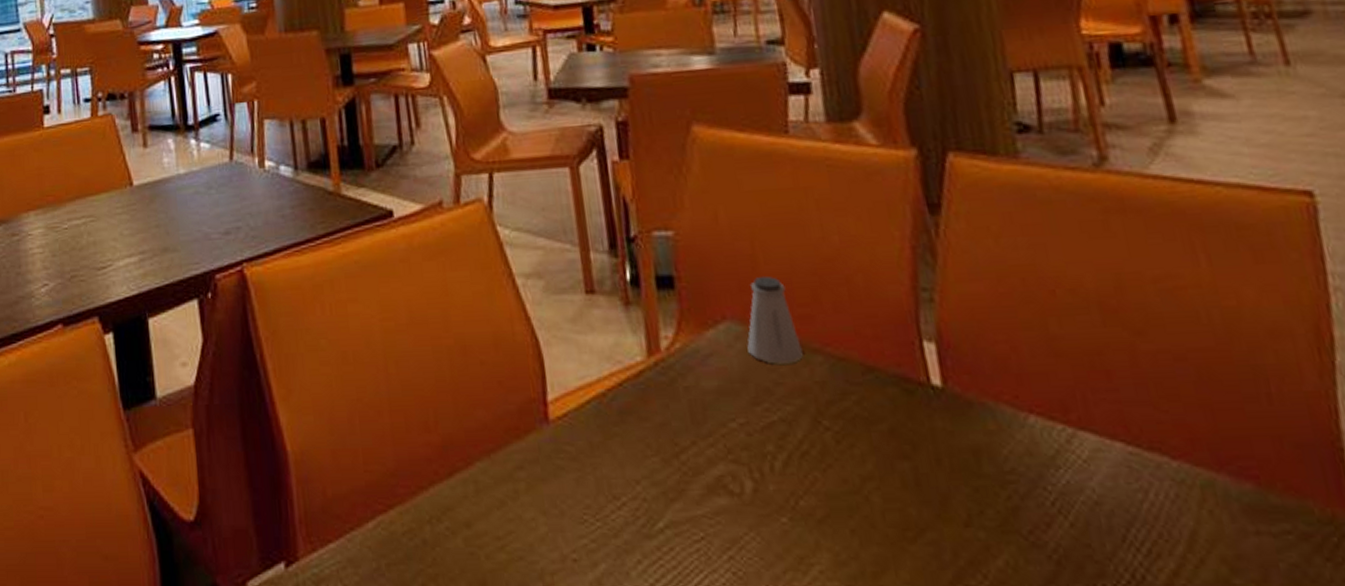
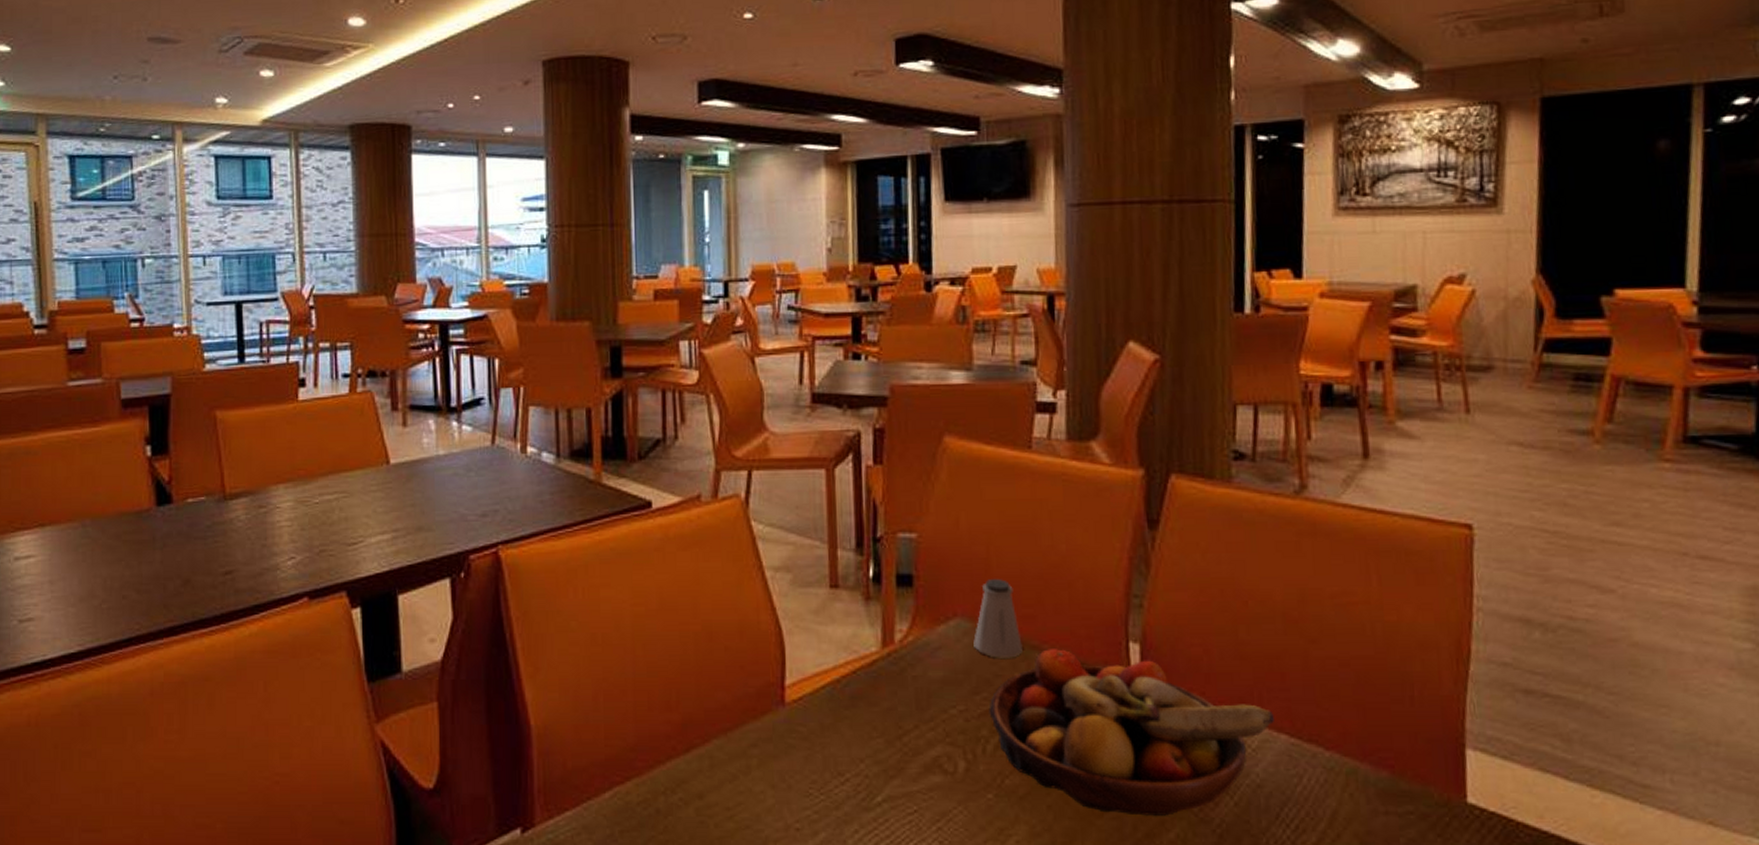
fruit bowl: none [772,352,1105,540] -> present [988,649,1274,816]

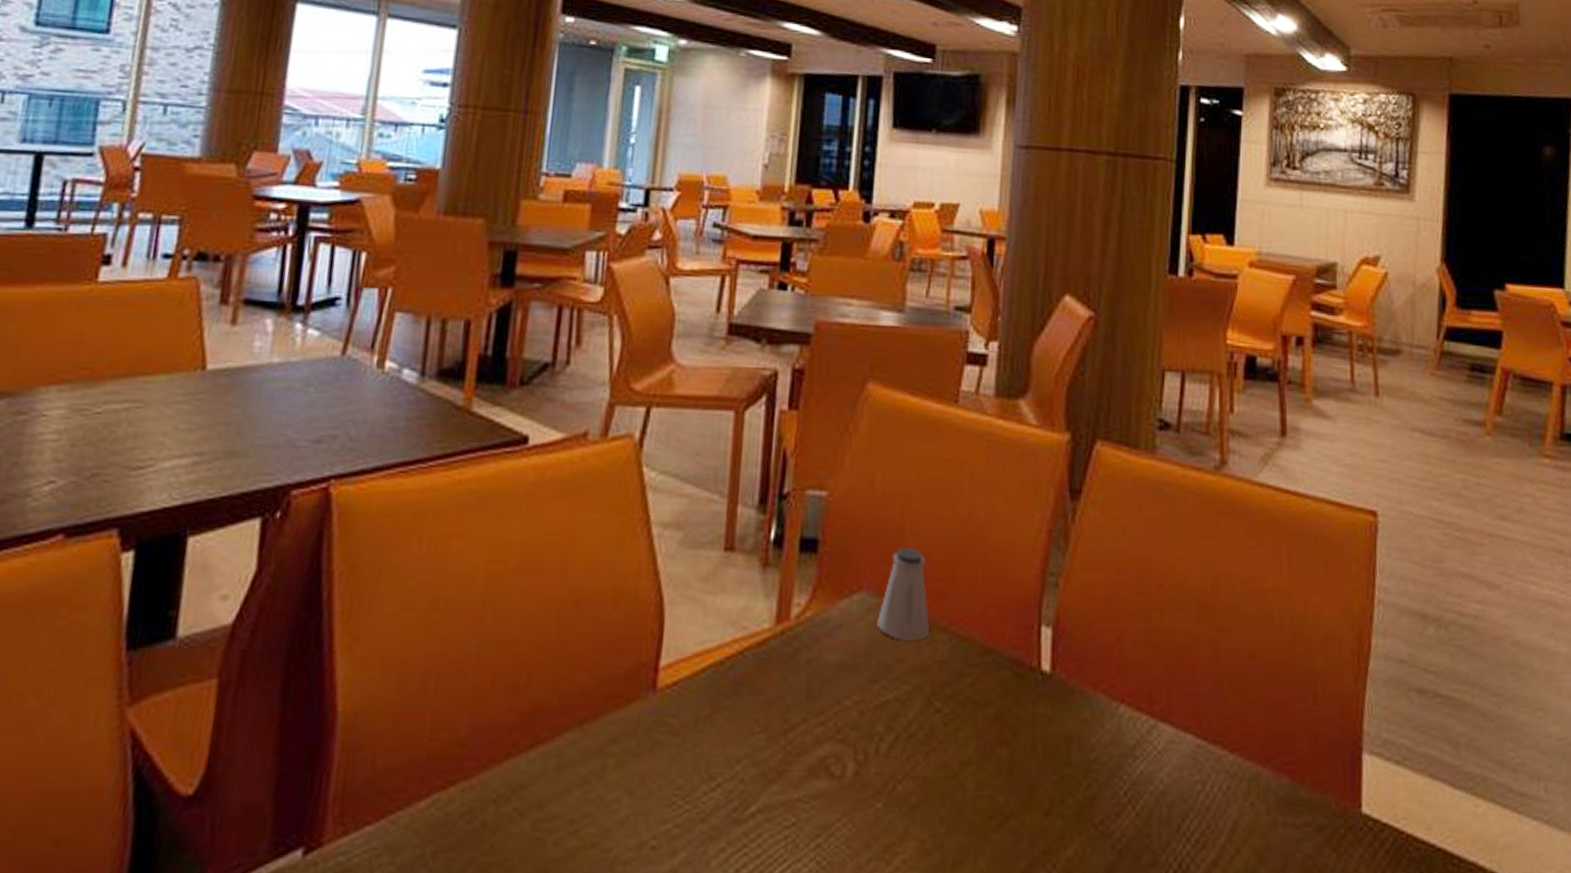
fruit bowl: present [988,649,1274,816] -> none [886,631,1181,829]

